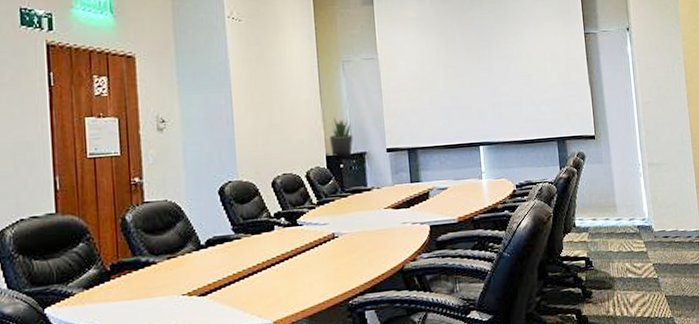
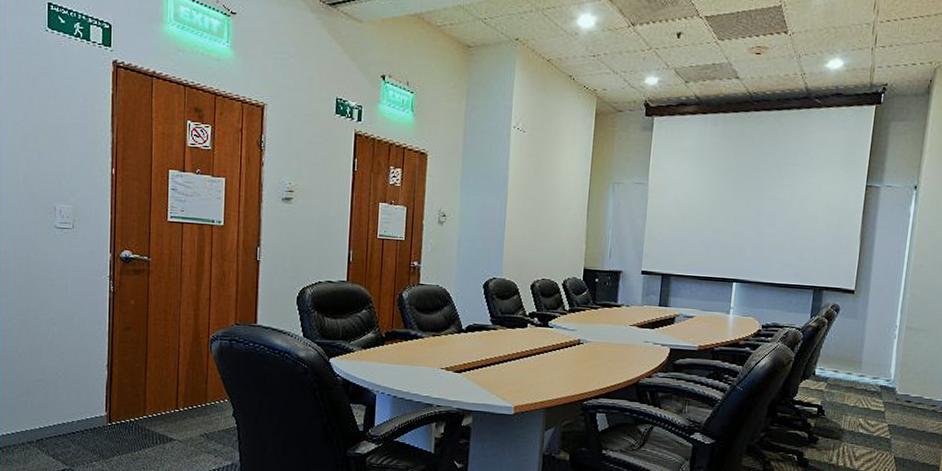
planter: present [330,118,353,161] -> none [588,235,613,276]

